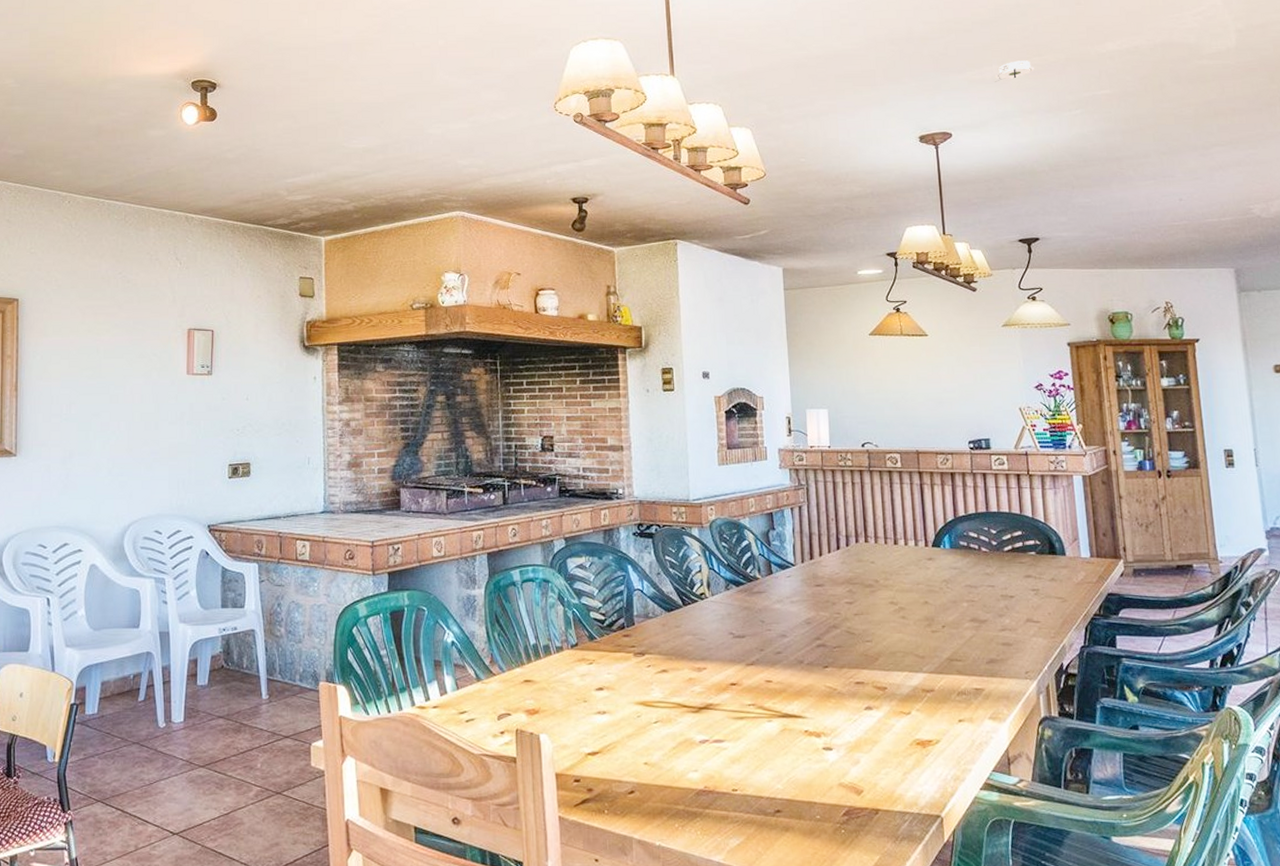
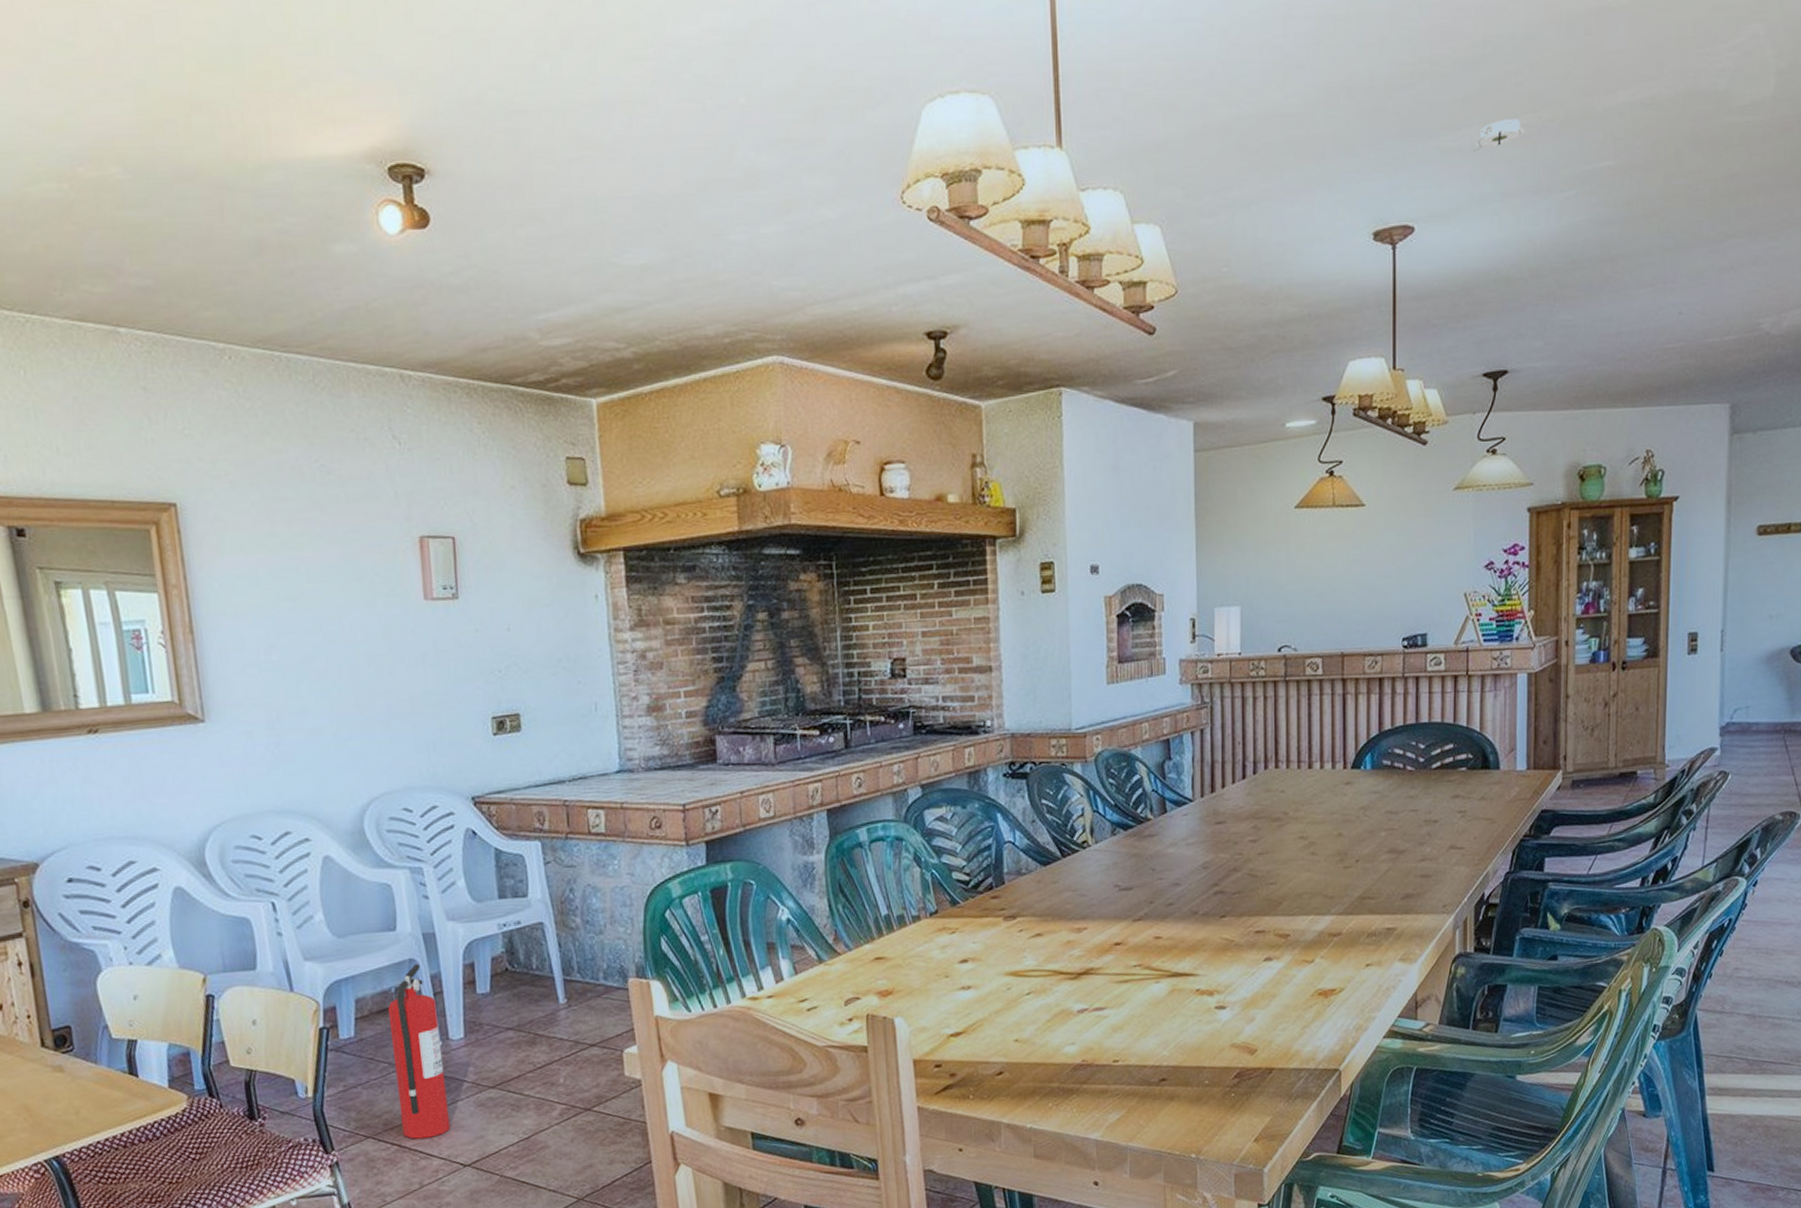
fire extinguisher: none [125,656,165,806] -> present [387,963,450,1139]

